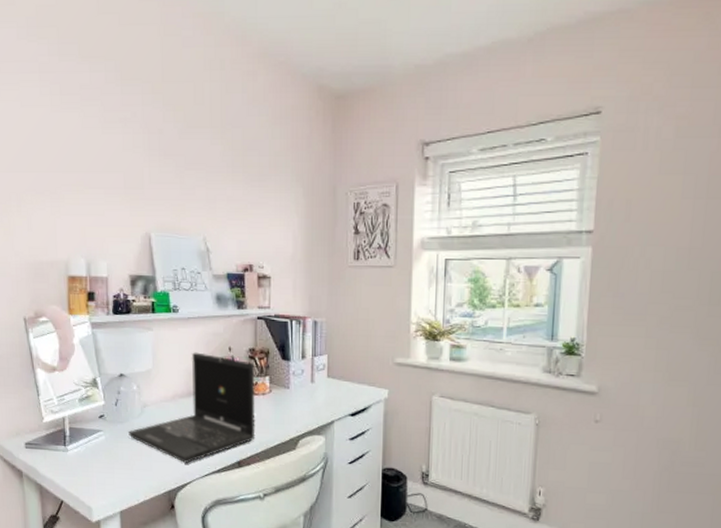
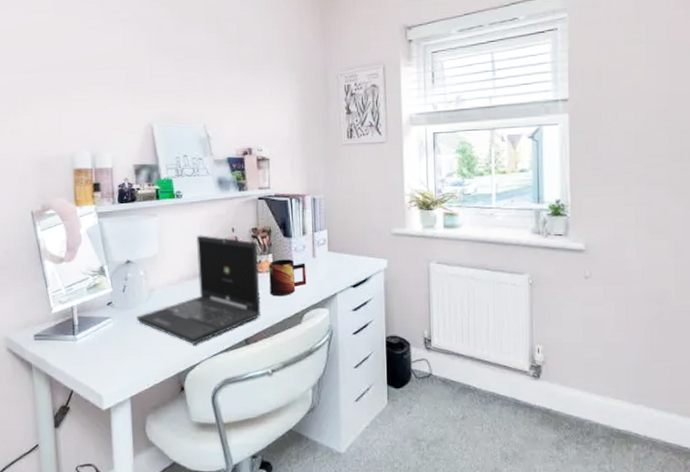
mug: none [265,382,304,421] -> present [269,259,307,297]

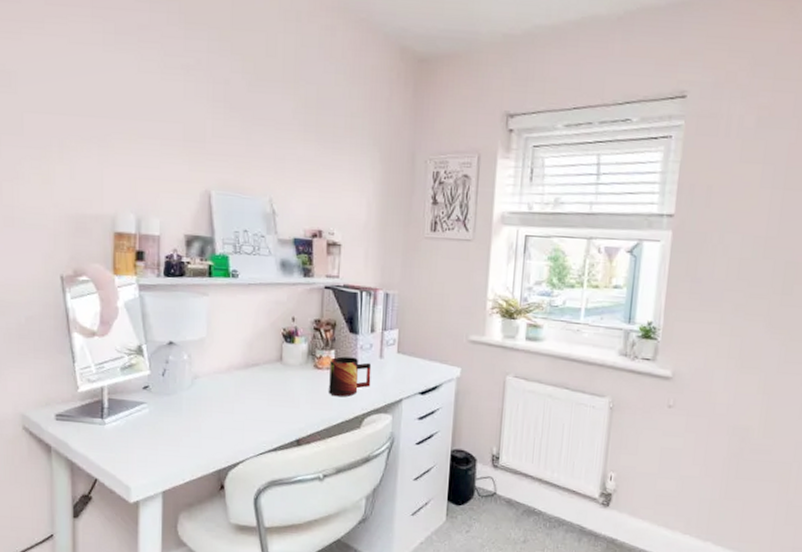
laptop: present [137,235,261,344] -> none [176,321,319,440]

